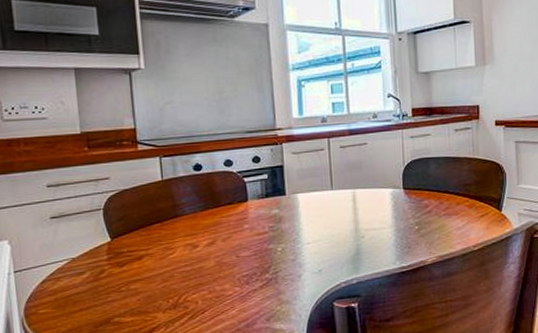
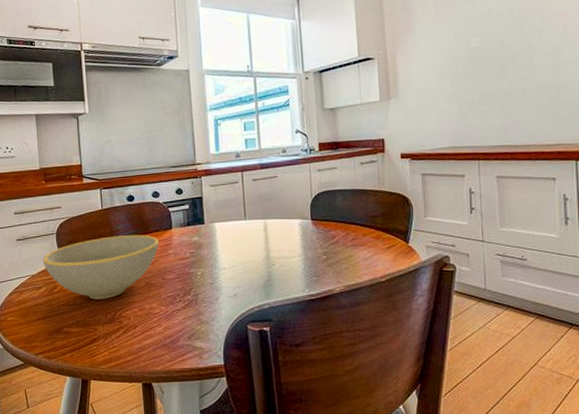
bowl: none [85,208,232,284] -> present [42,235,159,300]

